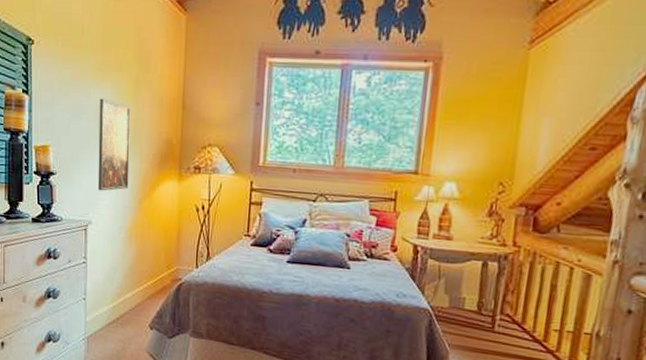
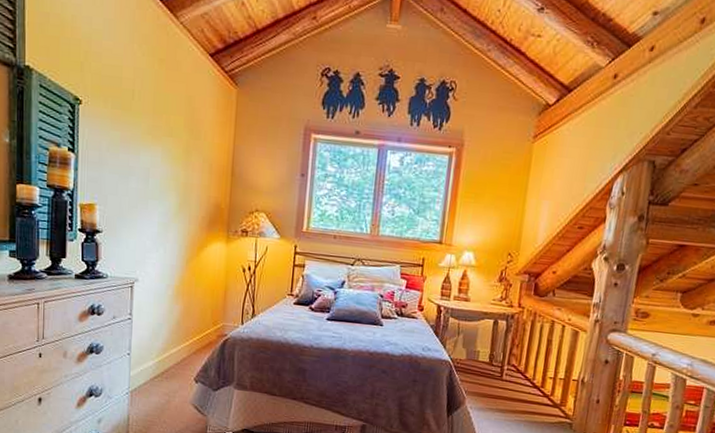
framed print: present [97,98,131,191] -> none [145,161,181,251]

